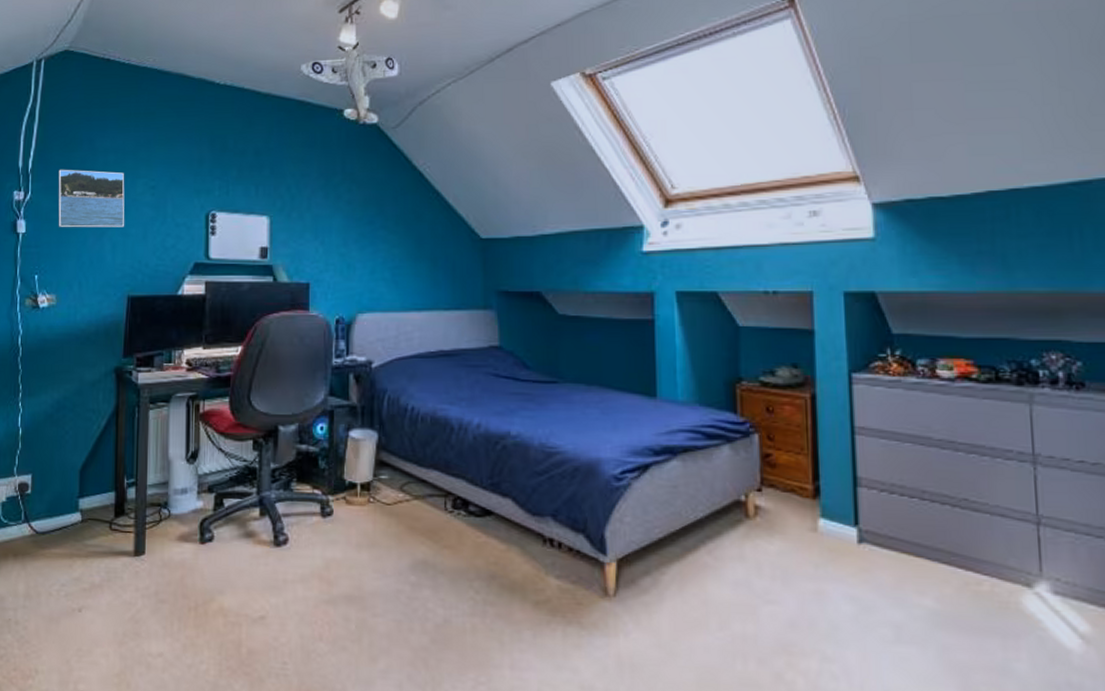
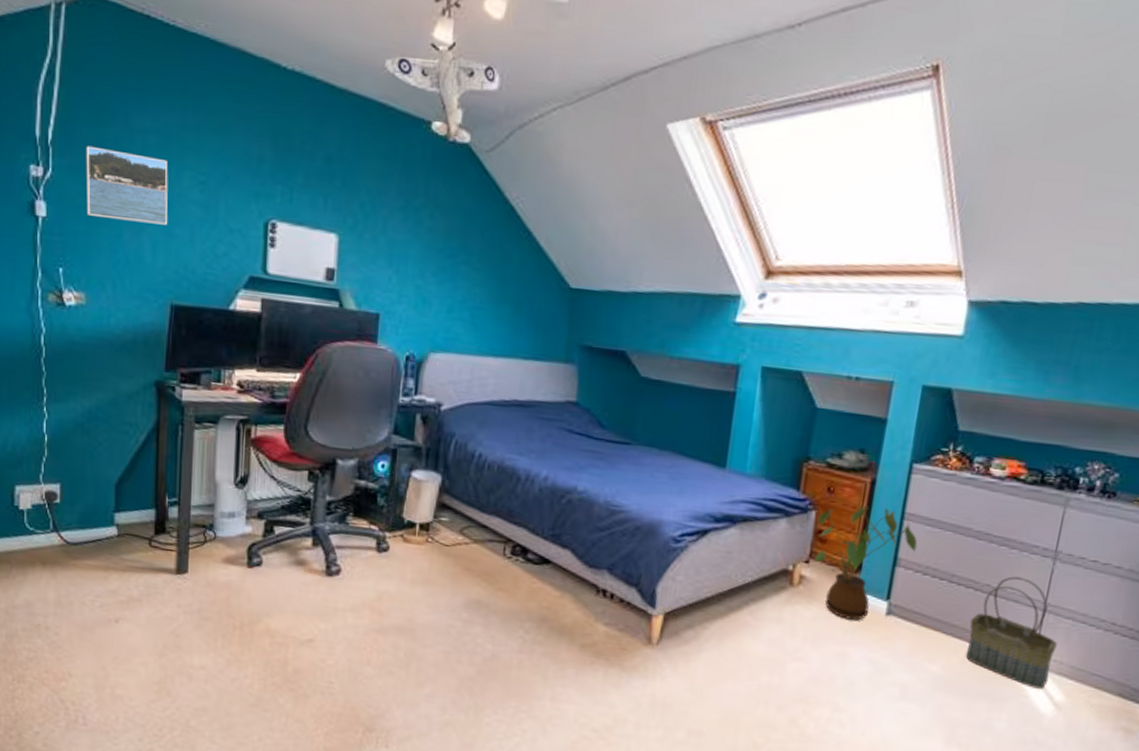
house plant: none [762,422,876,552] -> present [813,505,918,620]
basket: none [955,487,1065,619] -> present [965,576,1058,689]

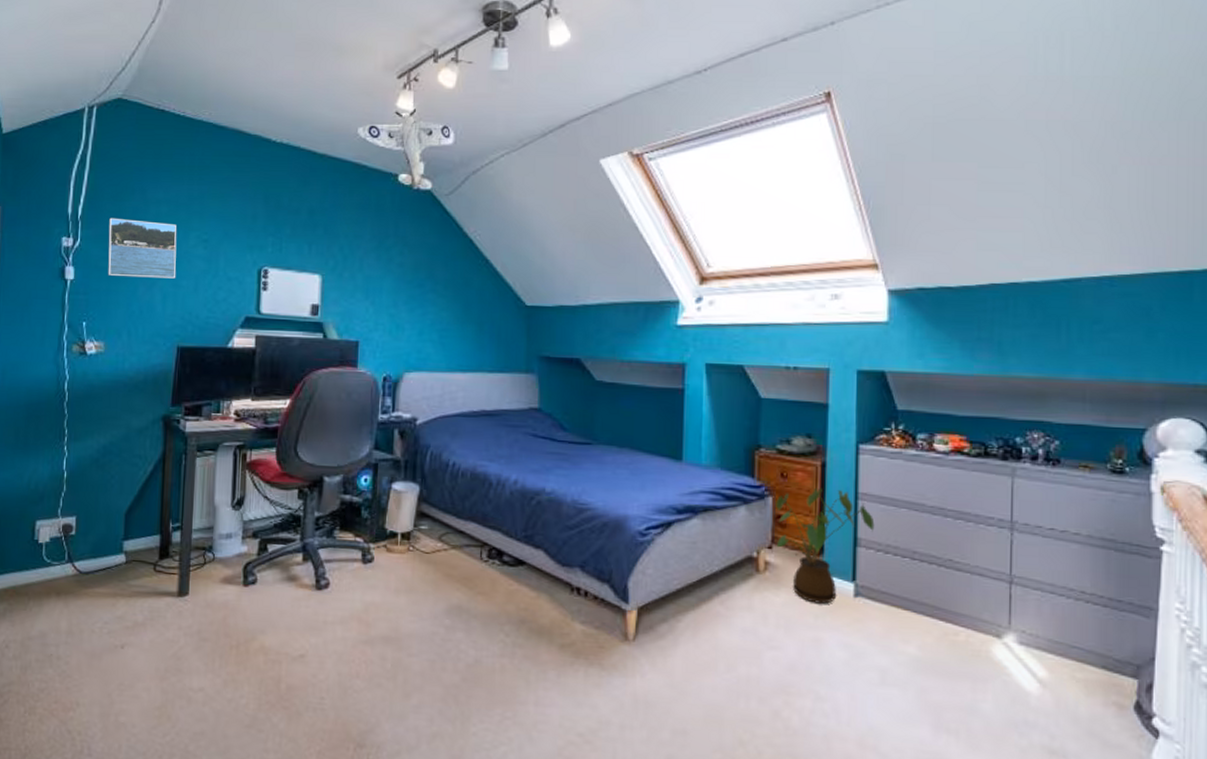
basket: present [965,576,1058,689] -> none [938,549,1030,666]

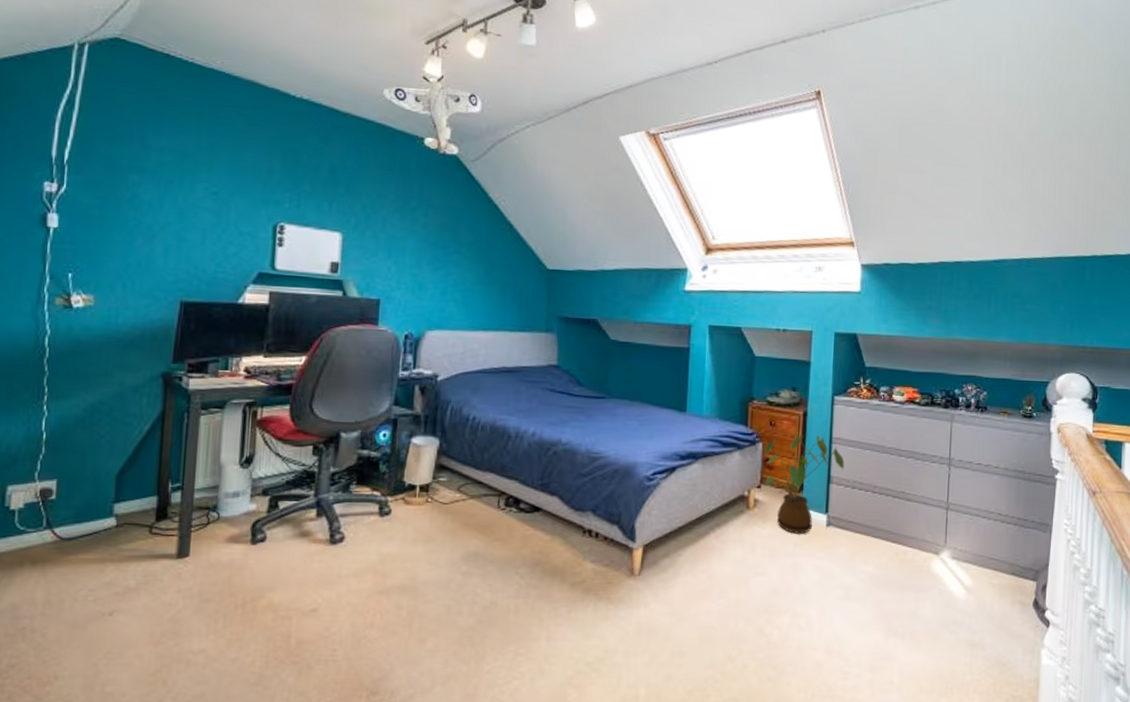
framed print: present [108,217,177,279] -> none [99,163,182,231]

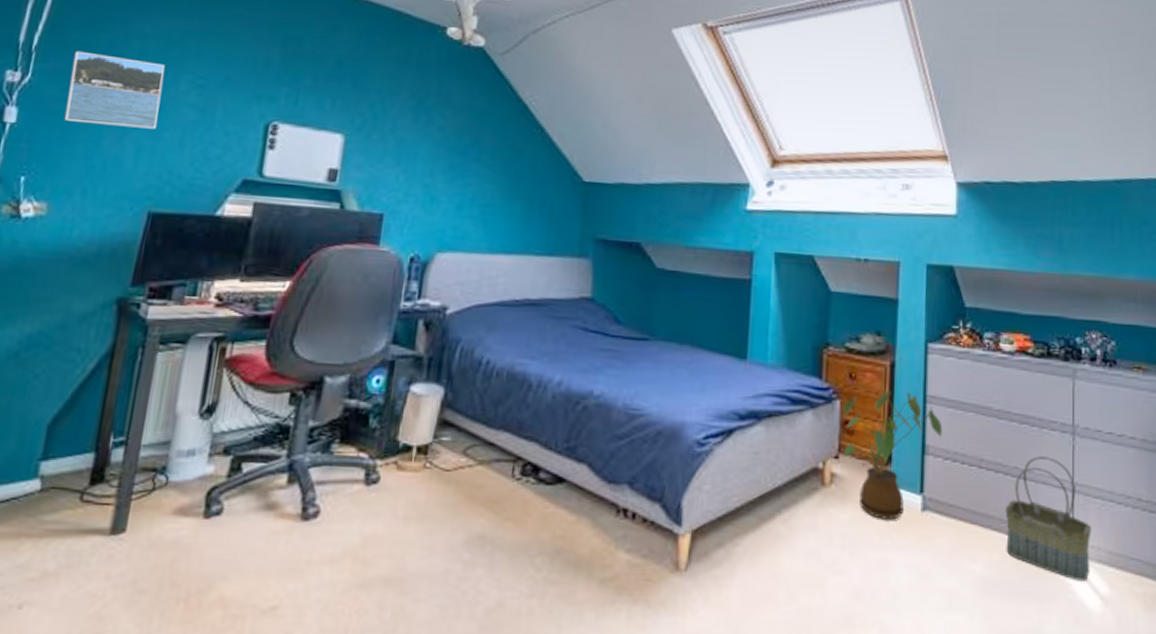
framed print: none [99,163,182,231] -> present [64,50,165,129]
basket: none [892,483,961,576] -> present [1005,456,1092,581]

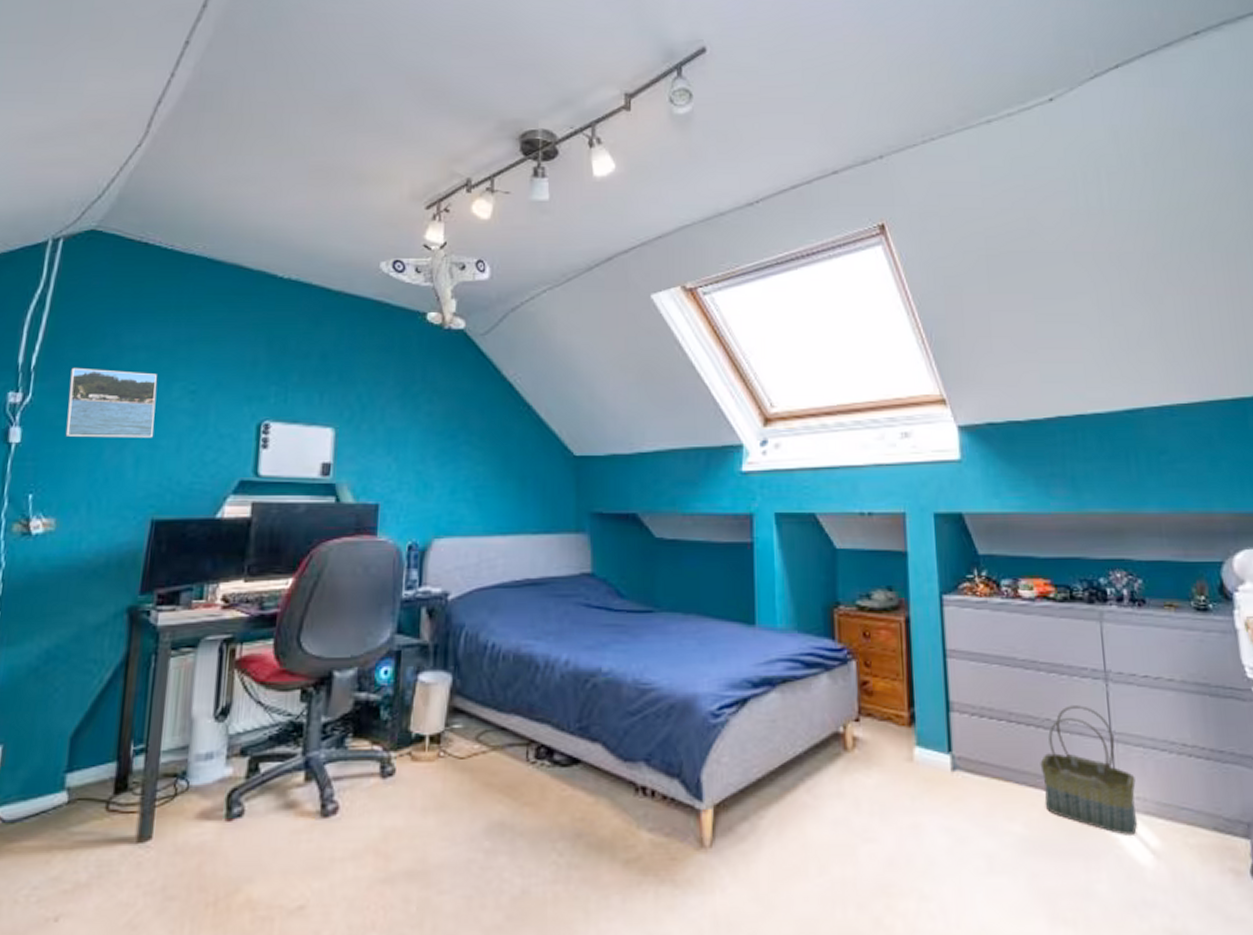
house plant: present [843,390,943,520] -> none [860,647,967,782]

